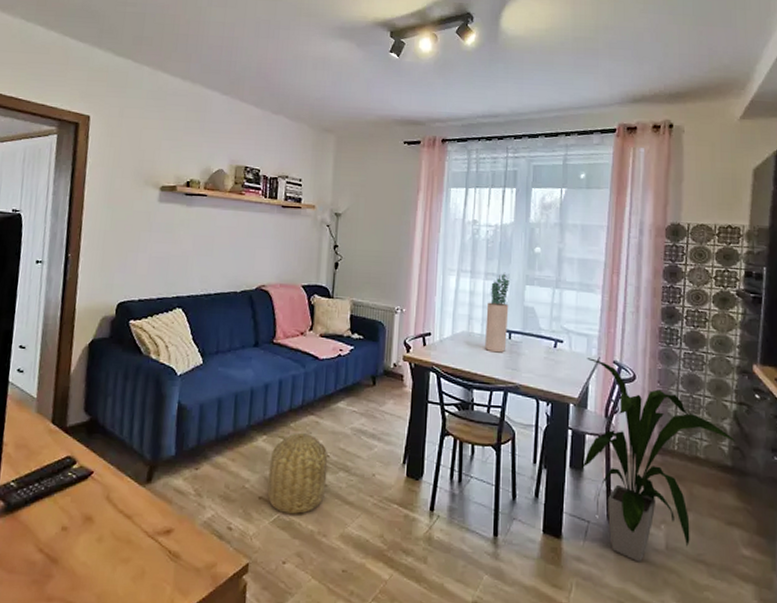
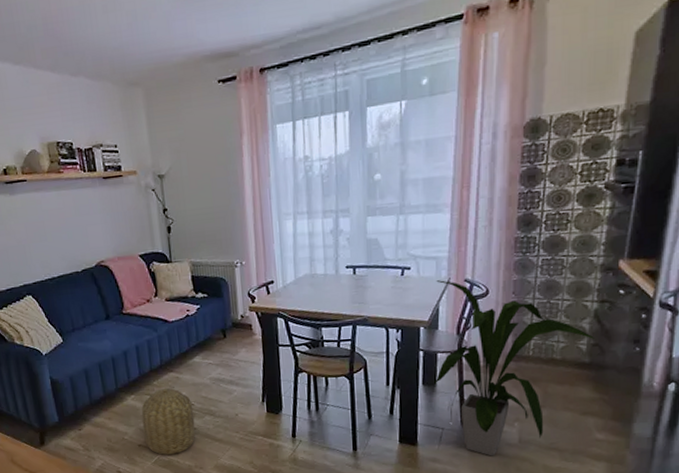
vase: present [485,272,510,353] -> none [327,207,352,290]

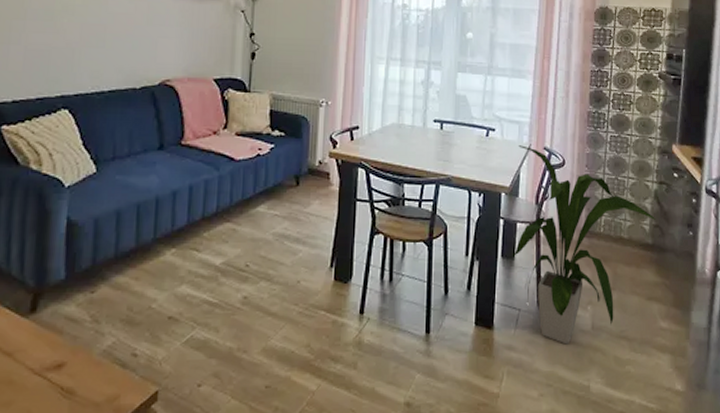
basket: present [141,387,196,455] -> none [178,241,248,332]

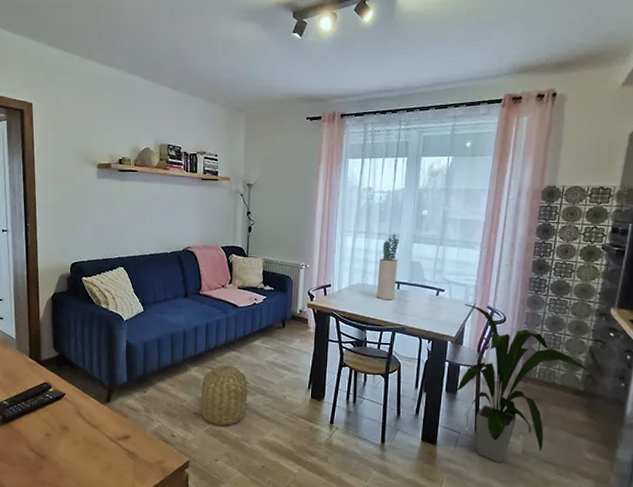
basket: none [178,241,248,332] -> present [201,364,248,425]
vase: none [416,59,441,144] -> present [377,232,399,301]

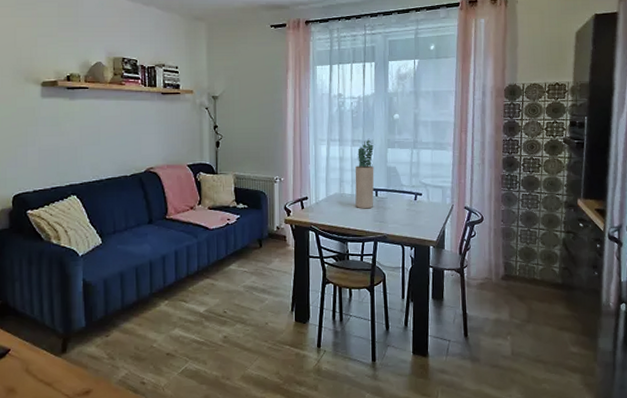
basket: present [201,364,248,425] -> none [173,294,226,364]
house plant: present [455,304,589,463] -> none [441,206,565,368]

